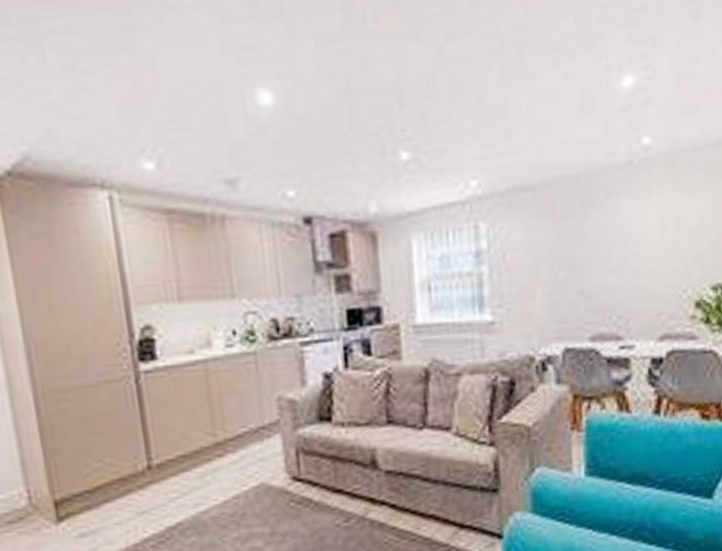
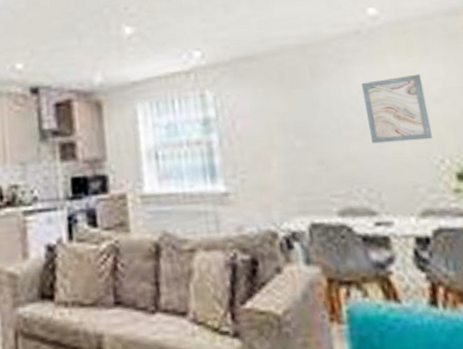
wall art: none [626,207,682,275] -> present [361,74,433,144]

